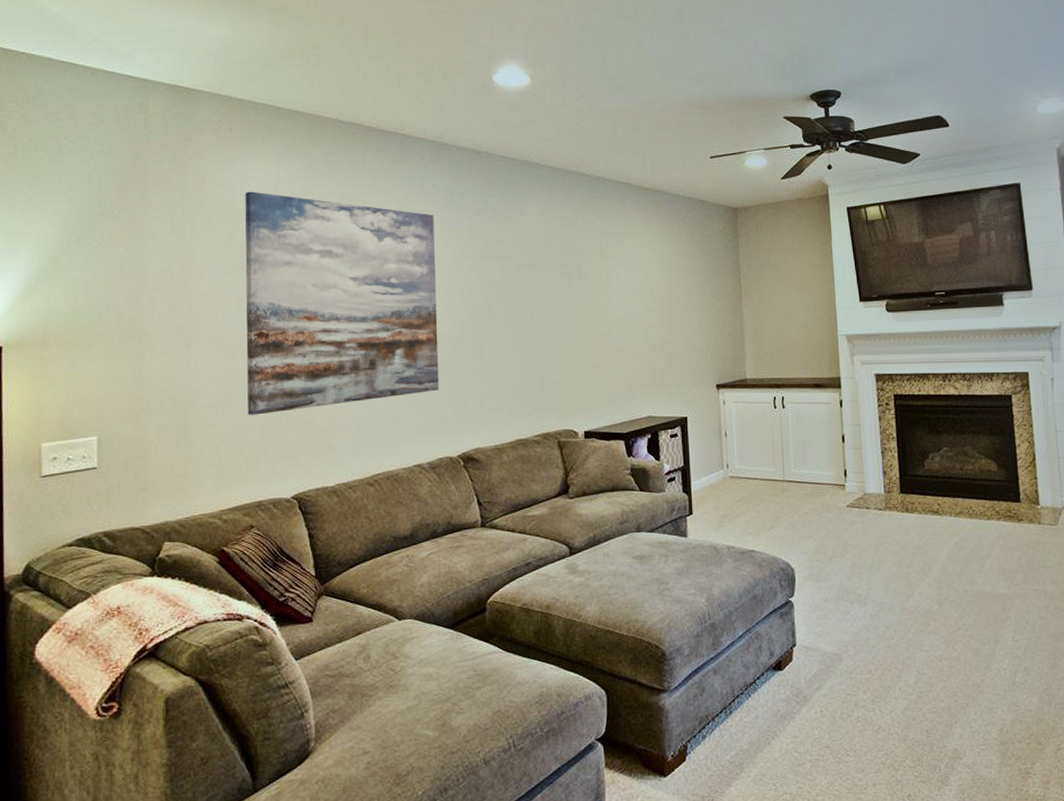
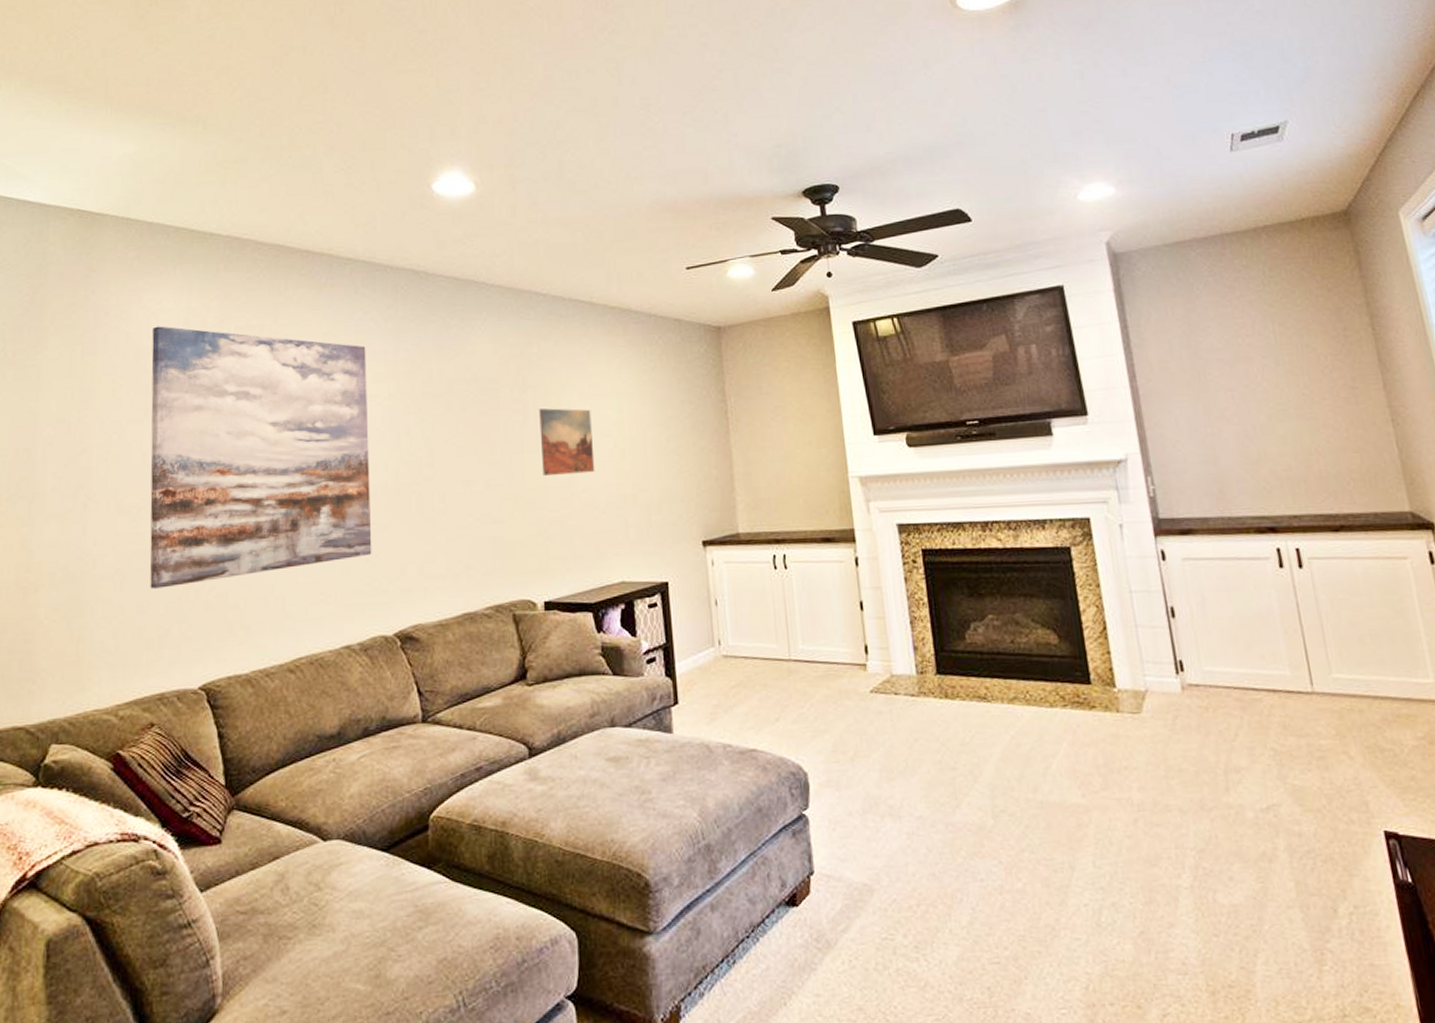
wall art: none [583,272,629,328] -> present [539,408,595,475]

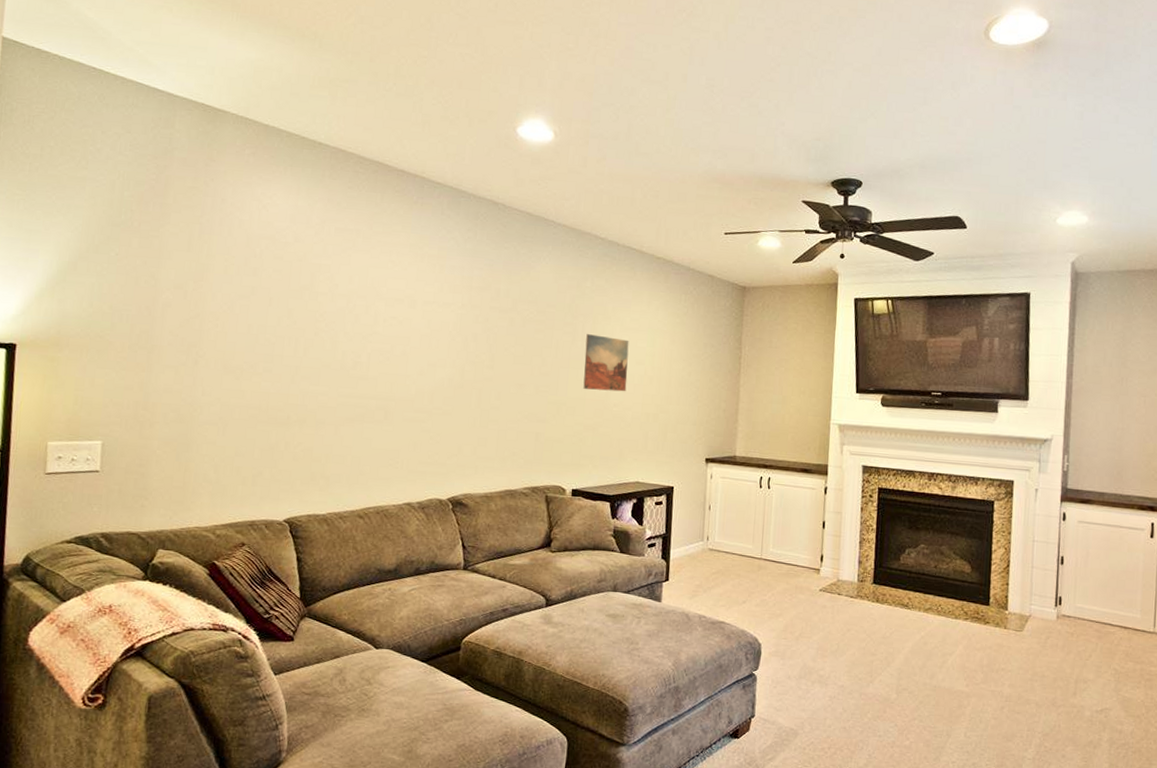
wall art: present [150,326,372,589] -> none [248,217,446,438]

